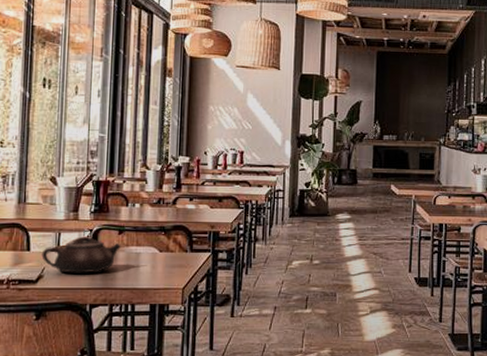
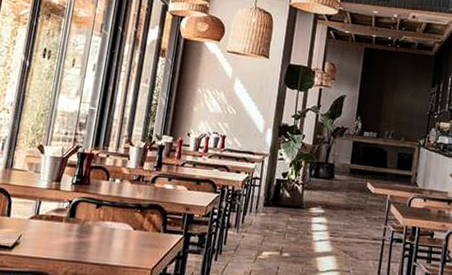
teapot: present [41,237,122,274] -> none [20,207,98,246]

